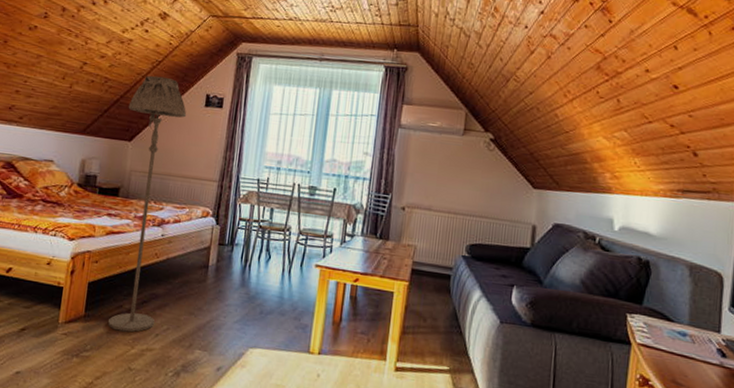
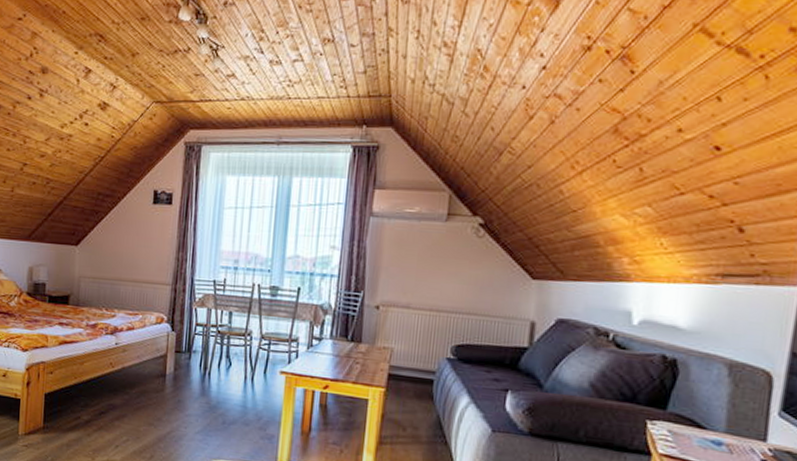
floor lamp: present [108,75,187,333] -> none [67,173,134,444]

